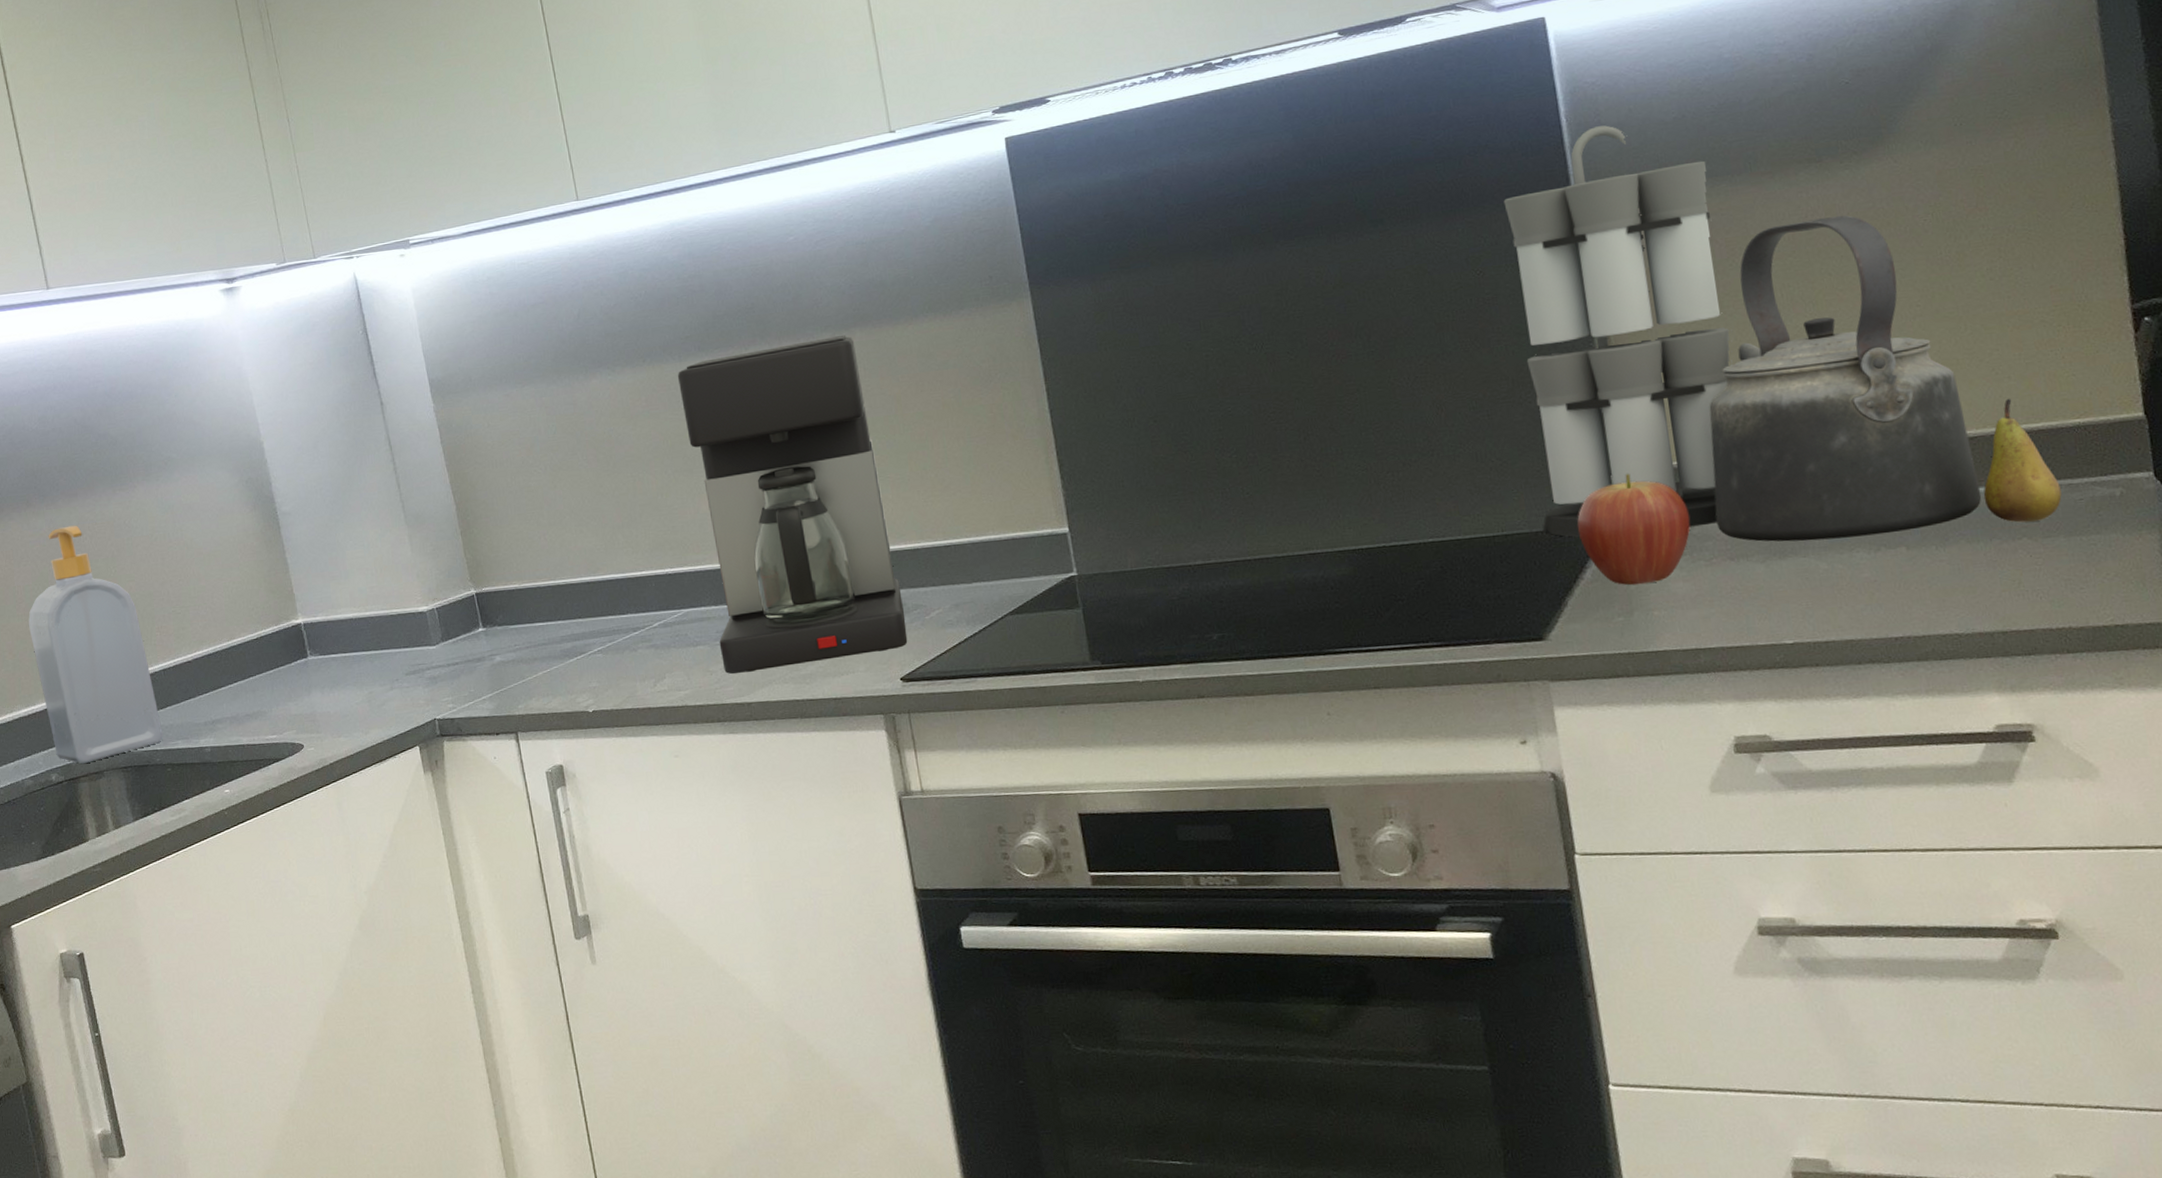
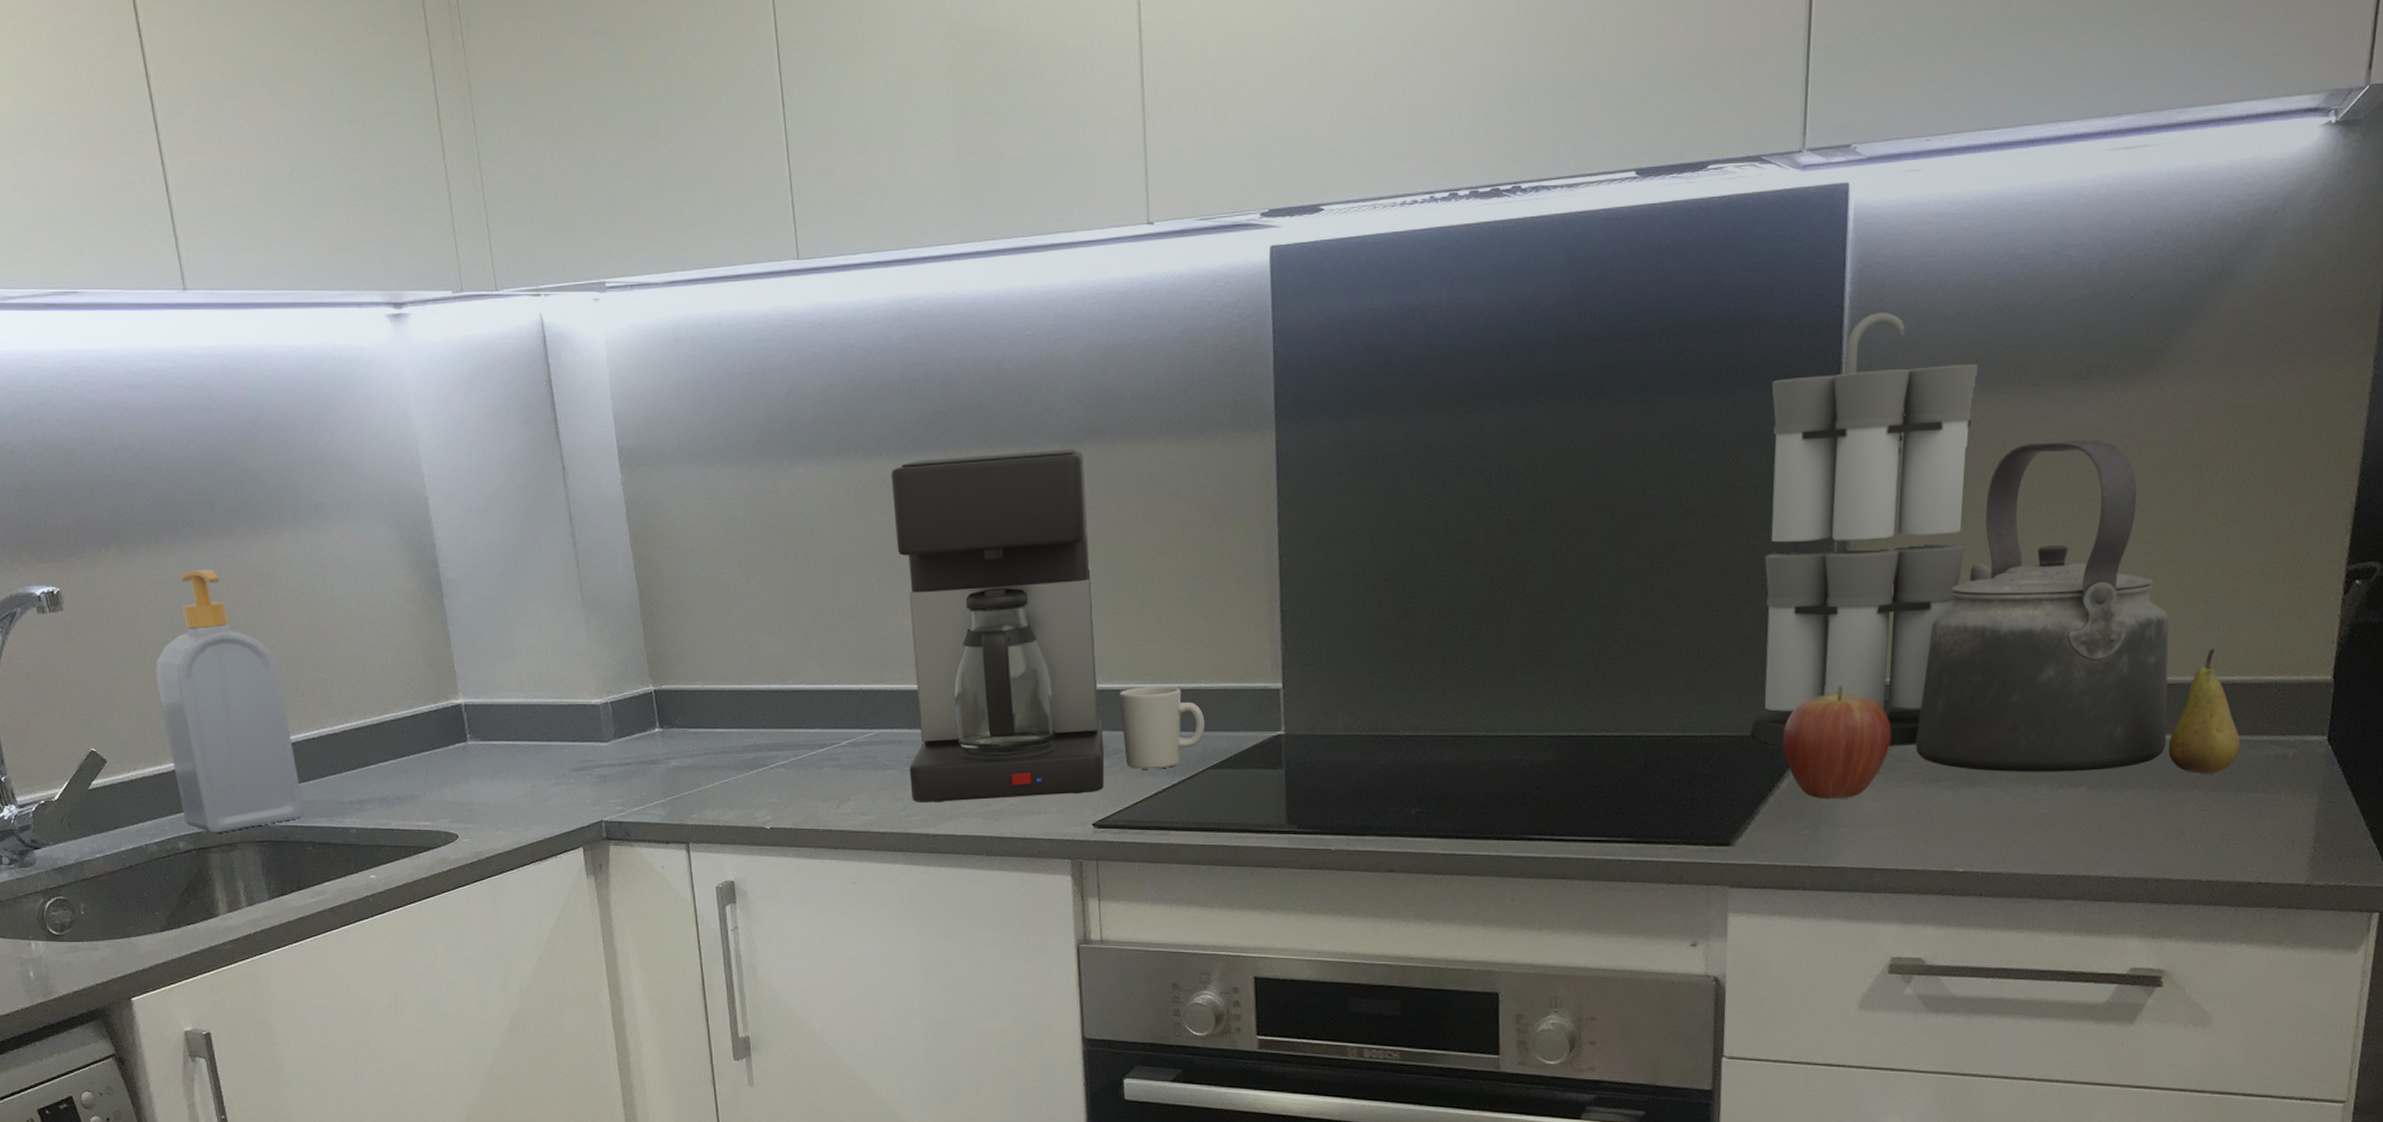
mug: none [912,541,999,622] -> present [1119,686,1205,769]

